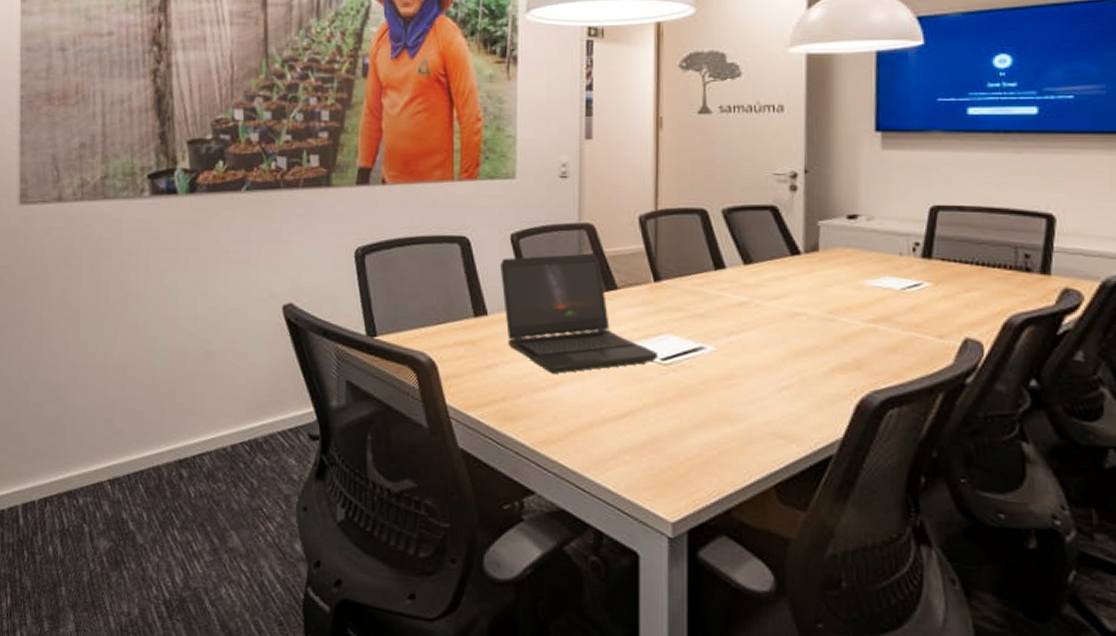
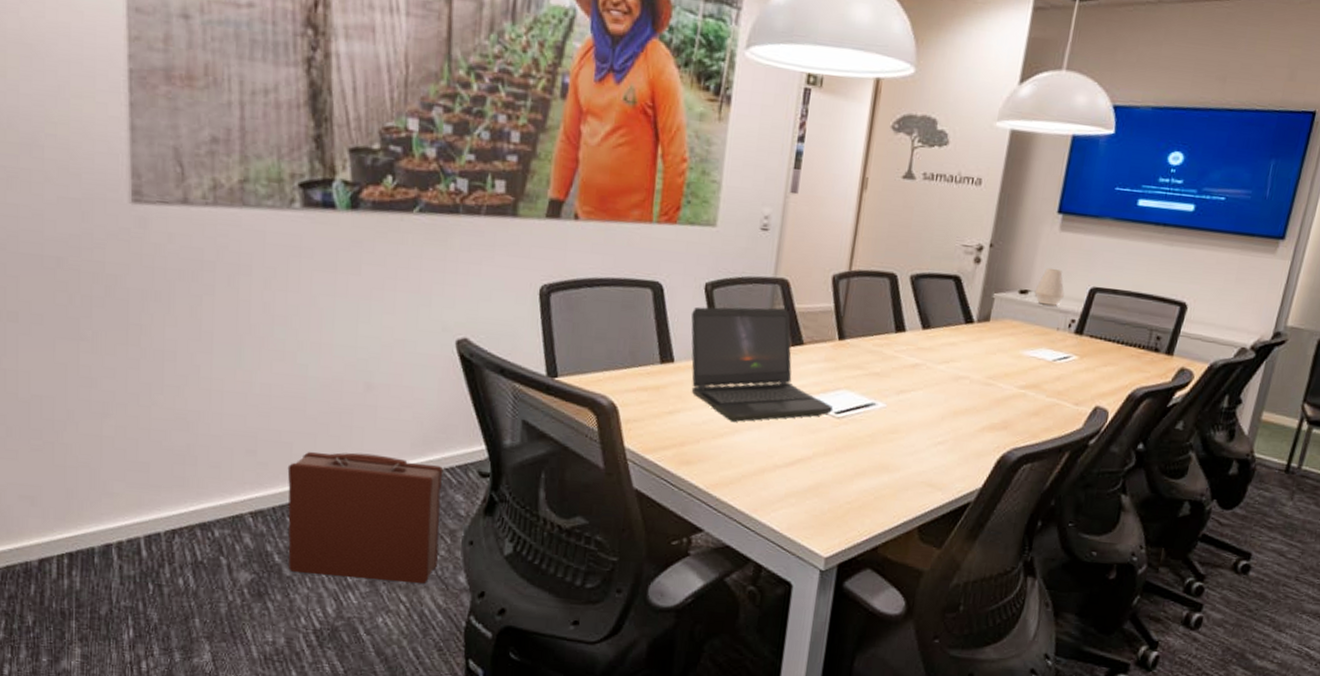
briefcase: none [140,418,275,552] -> present [287,451,442,583]
vase: none [865,189,900,229] -> present [1034,267,1065,306]

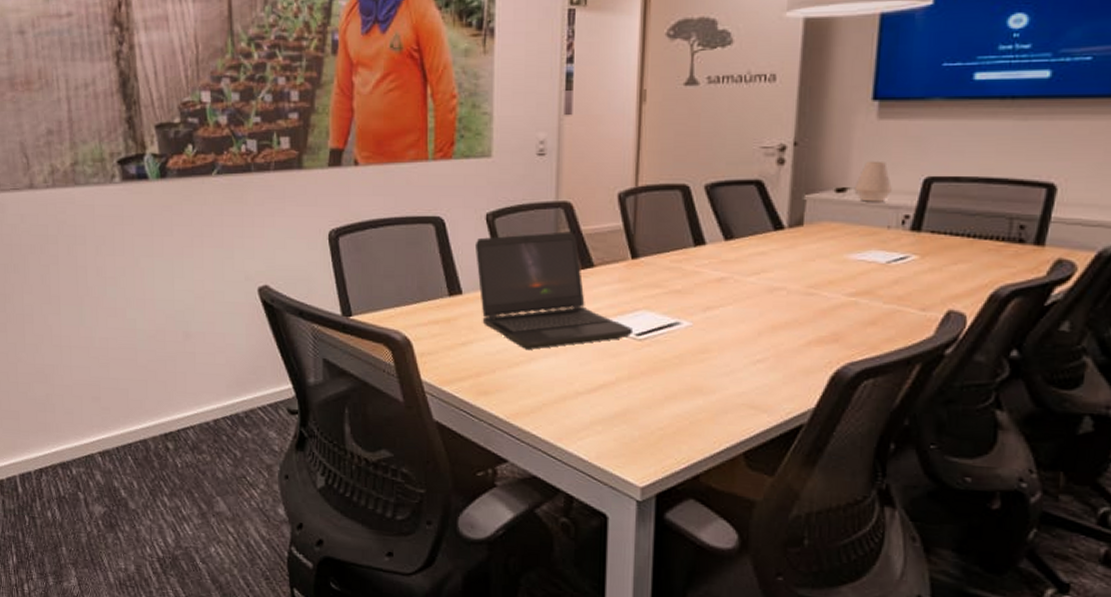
briefcase: present [287,451,442,583] -> none [126,395,258,515]

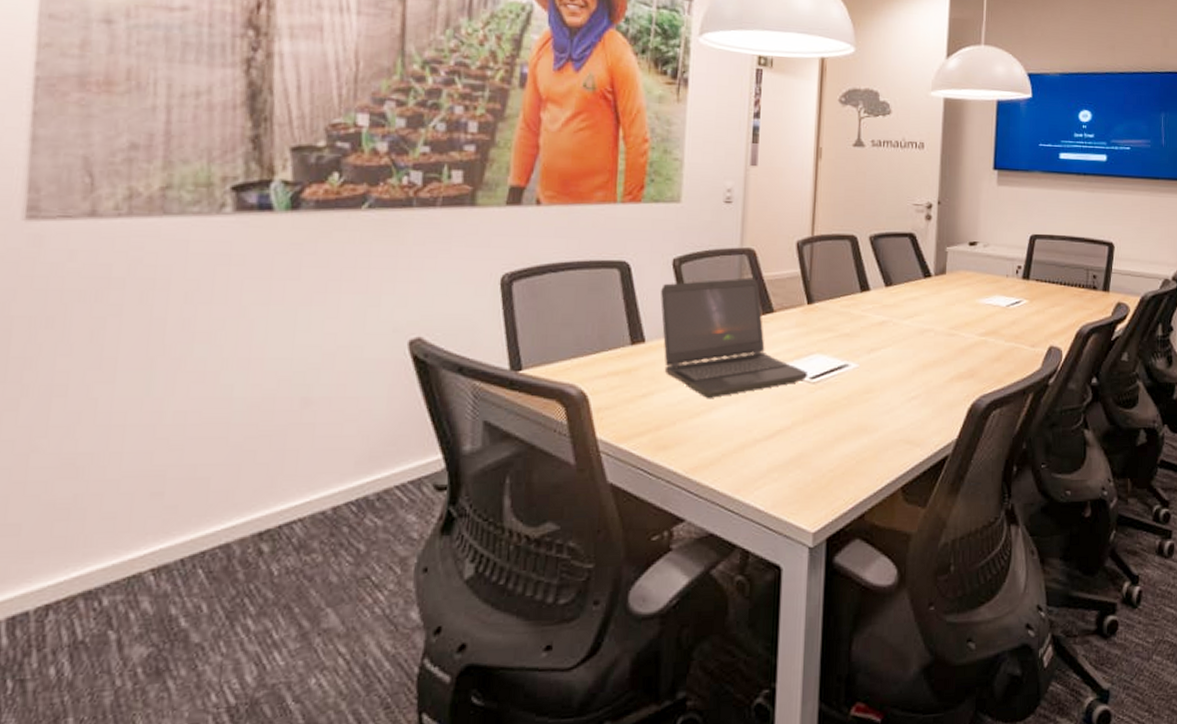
vase: present [854,160,892,202] -> none [982,219,1008,254]

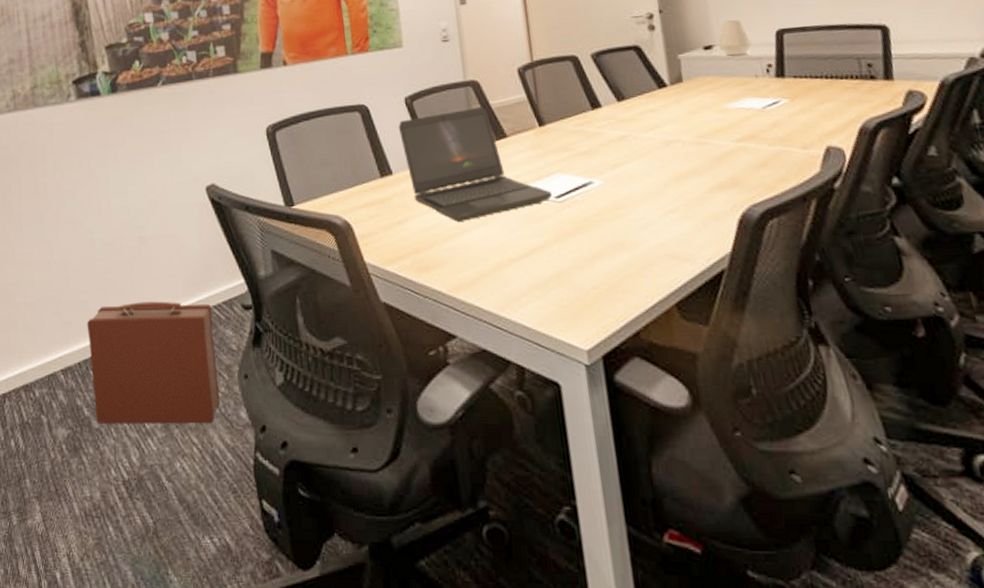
briefcase: none [198,479,392,636] -> present [86,301,220,423]
vase: none [982,219,1008,254] -> present [719,19,751,56]

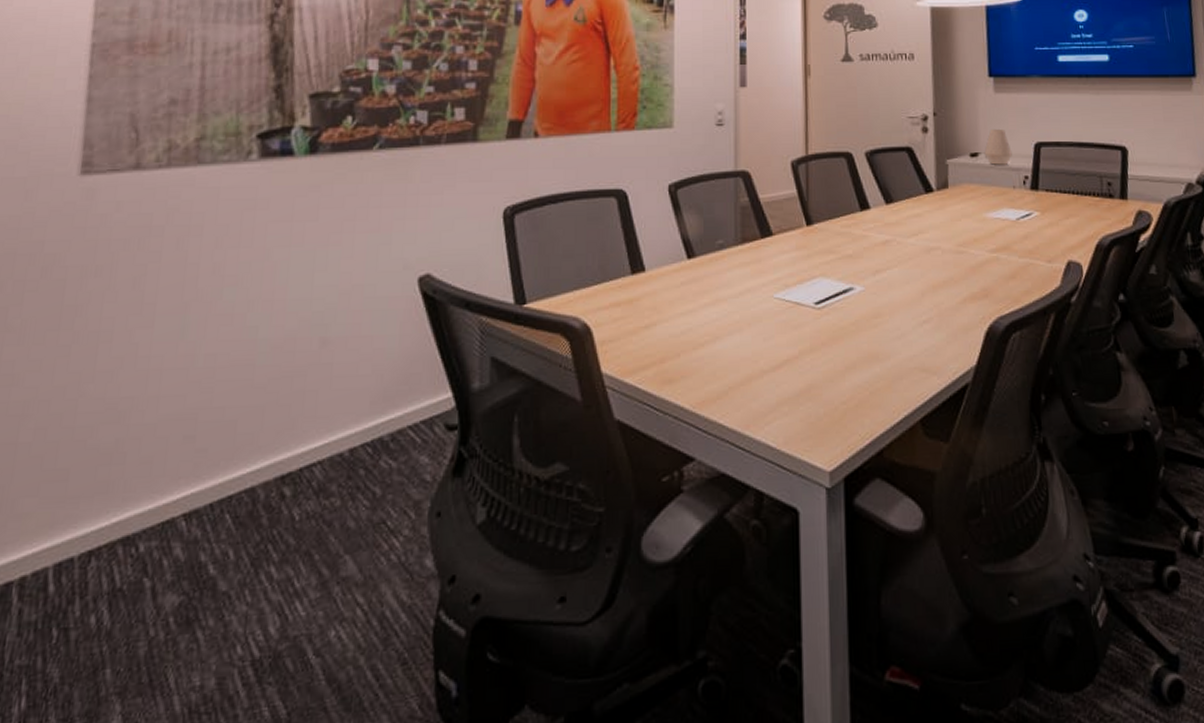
briefcase: present [86,301,220,423] -> none [225,420,405,585]
laptop computer: present [399,107,553,222] -> none [659,200,813,327]

